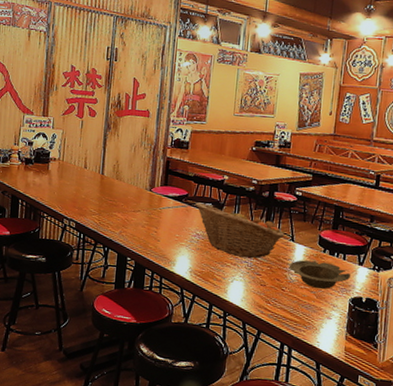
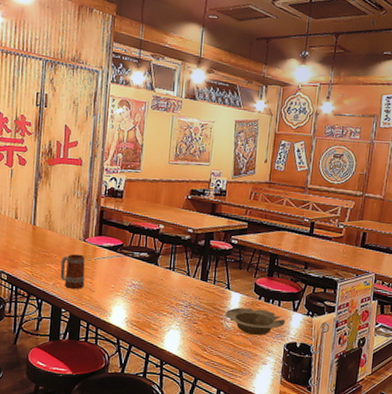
beer mug: none [126,203,151,239] -> present [60,253,85,290]
fruit basket: present [195,202,284,259] -> none [131,252,220,307]

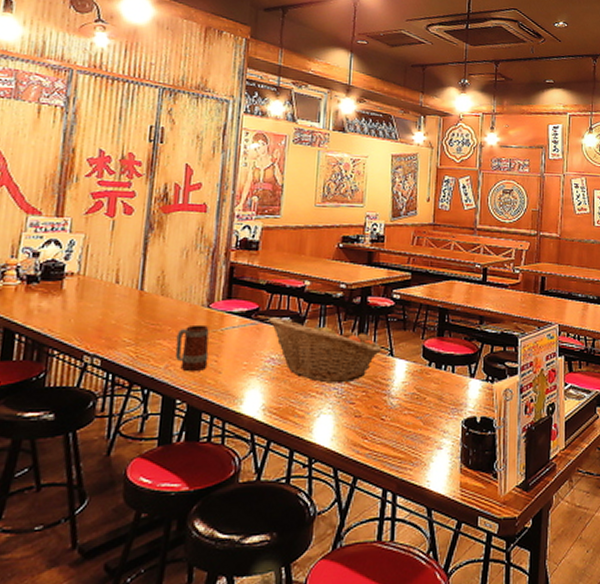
fruit basket: none [131,252,220,307] -> present [269,317,381,383]
bowl: present [225,307,285,336] -> none [388,378,461,413]

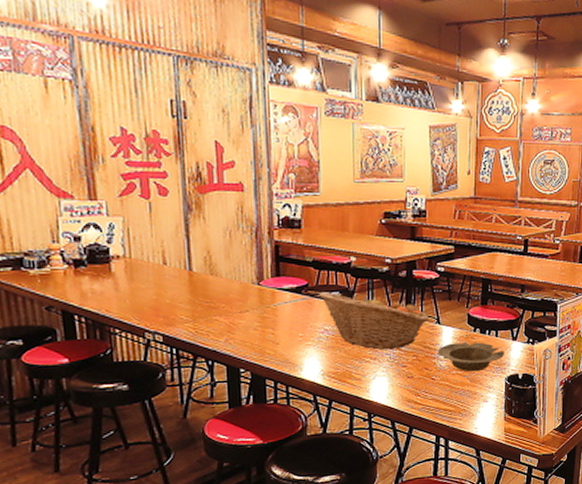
beer mug: present [174,324,209,372] -> none [231,301,265,345]
bowl: none [388,378,461,413] -> present [437,342,504,372]

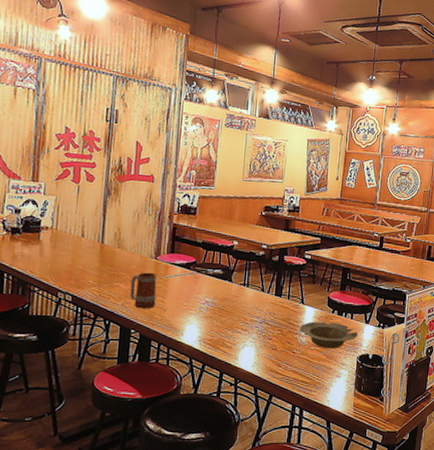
beer mug: none [231,301,265,345] -> present [129,272,157,309]
fruit basket: present [319,292,428,350] -> none [204,269,294,323]

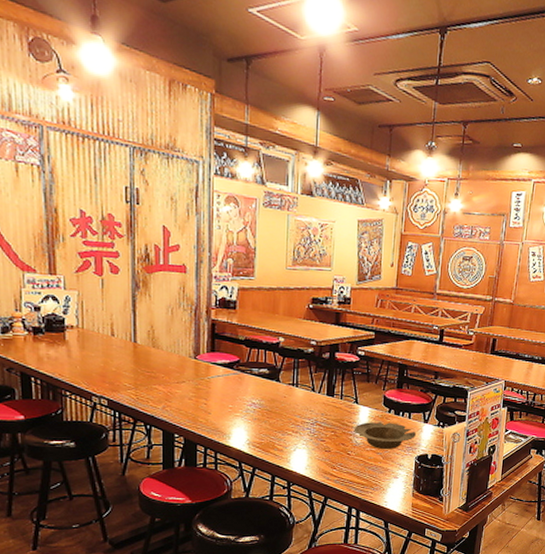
beer mug: present [129,272,157,309] -> none [170,373,199,413]

